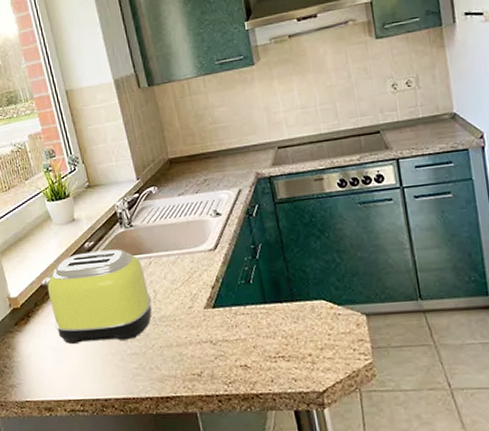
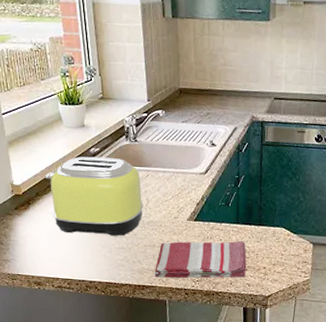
dish towel: none [176,324,289,384] -> present [154,240,247,278]

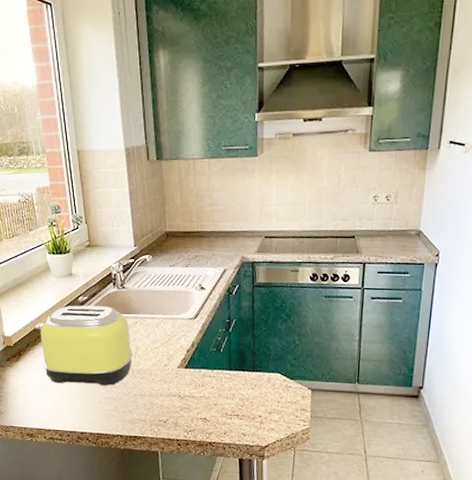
dish towel: present [154,240,247,278] -> none [146,388,241,428]

